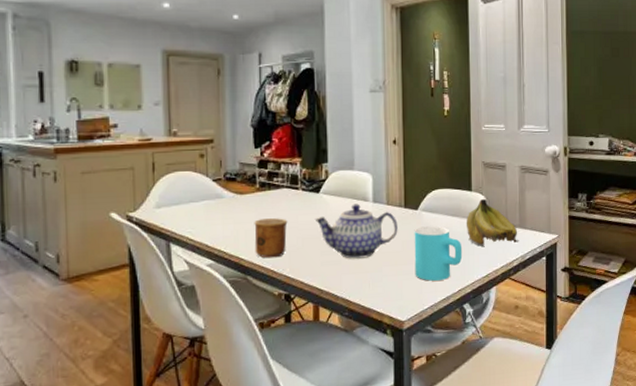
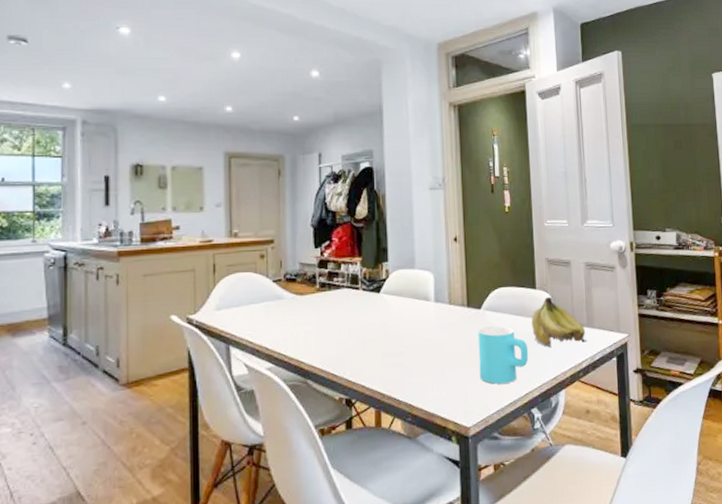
cup: present [254,218,288,258] -> none [314,319,348,361]
teapot: present [314,203,398,259] -> none [375,303,461,361]

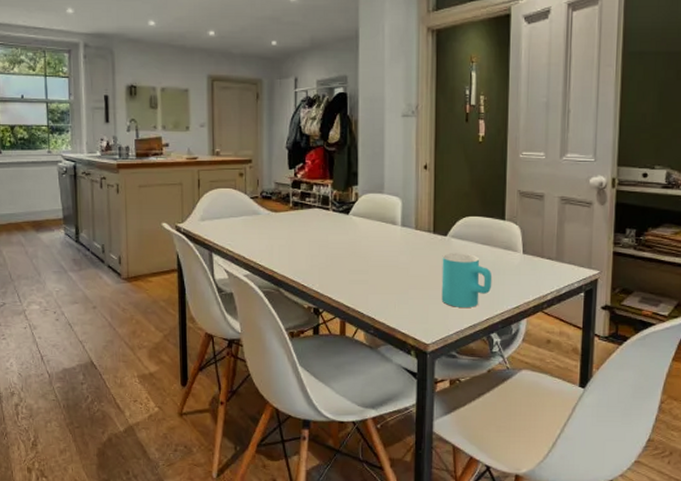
fruit: present [531,296,588,347] -> none [497,228,555,277]

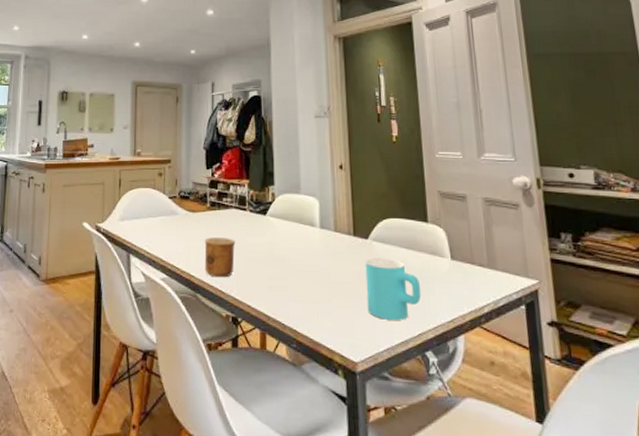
cup: none [287,236,318,273] -> present [204,238,236,278]

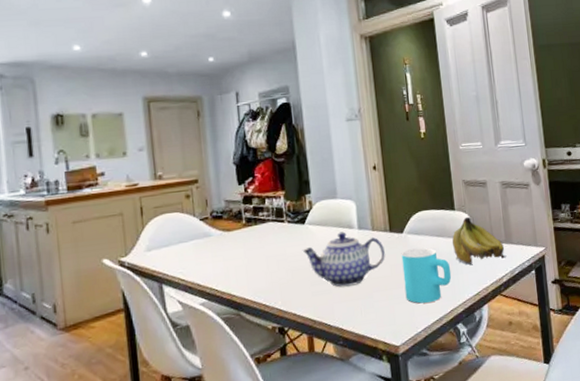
cup: present [204,238,236,278] -> none [243,251,276,293]
teapot: none [261,228,347,287] -> present [302,231,385,287]
fruit: none [423,231,490,286] -> present [452,216,507,265]

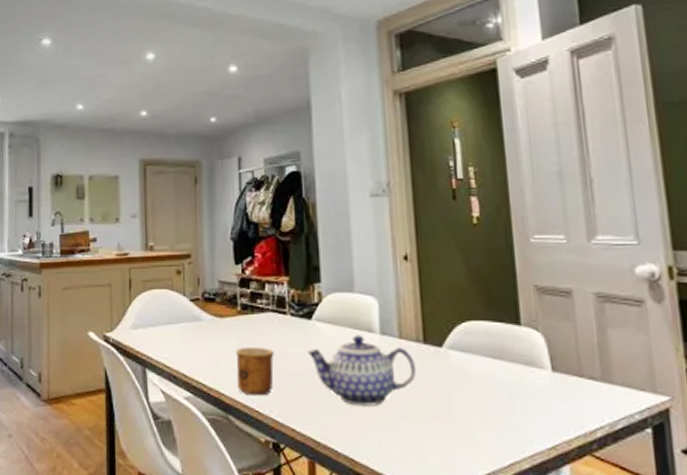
cup: none [243,251,276,293] -> present [235,348,275,396]
cup: present [401,247,452,304] -> none [438,370,513,447]
fruit: present [452,216,507,265] -> none [514,336,604,404]

